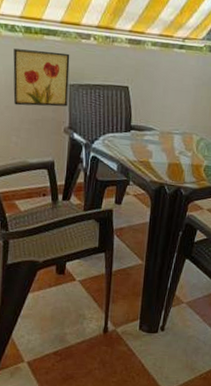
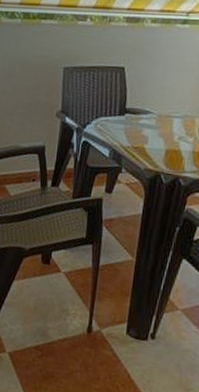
wall art: present [13,48,70,107] -> none [9,35,66,91]

